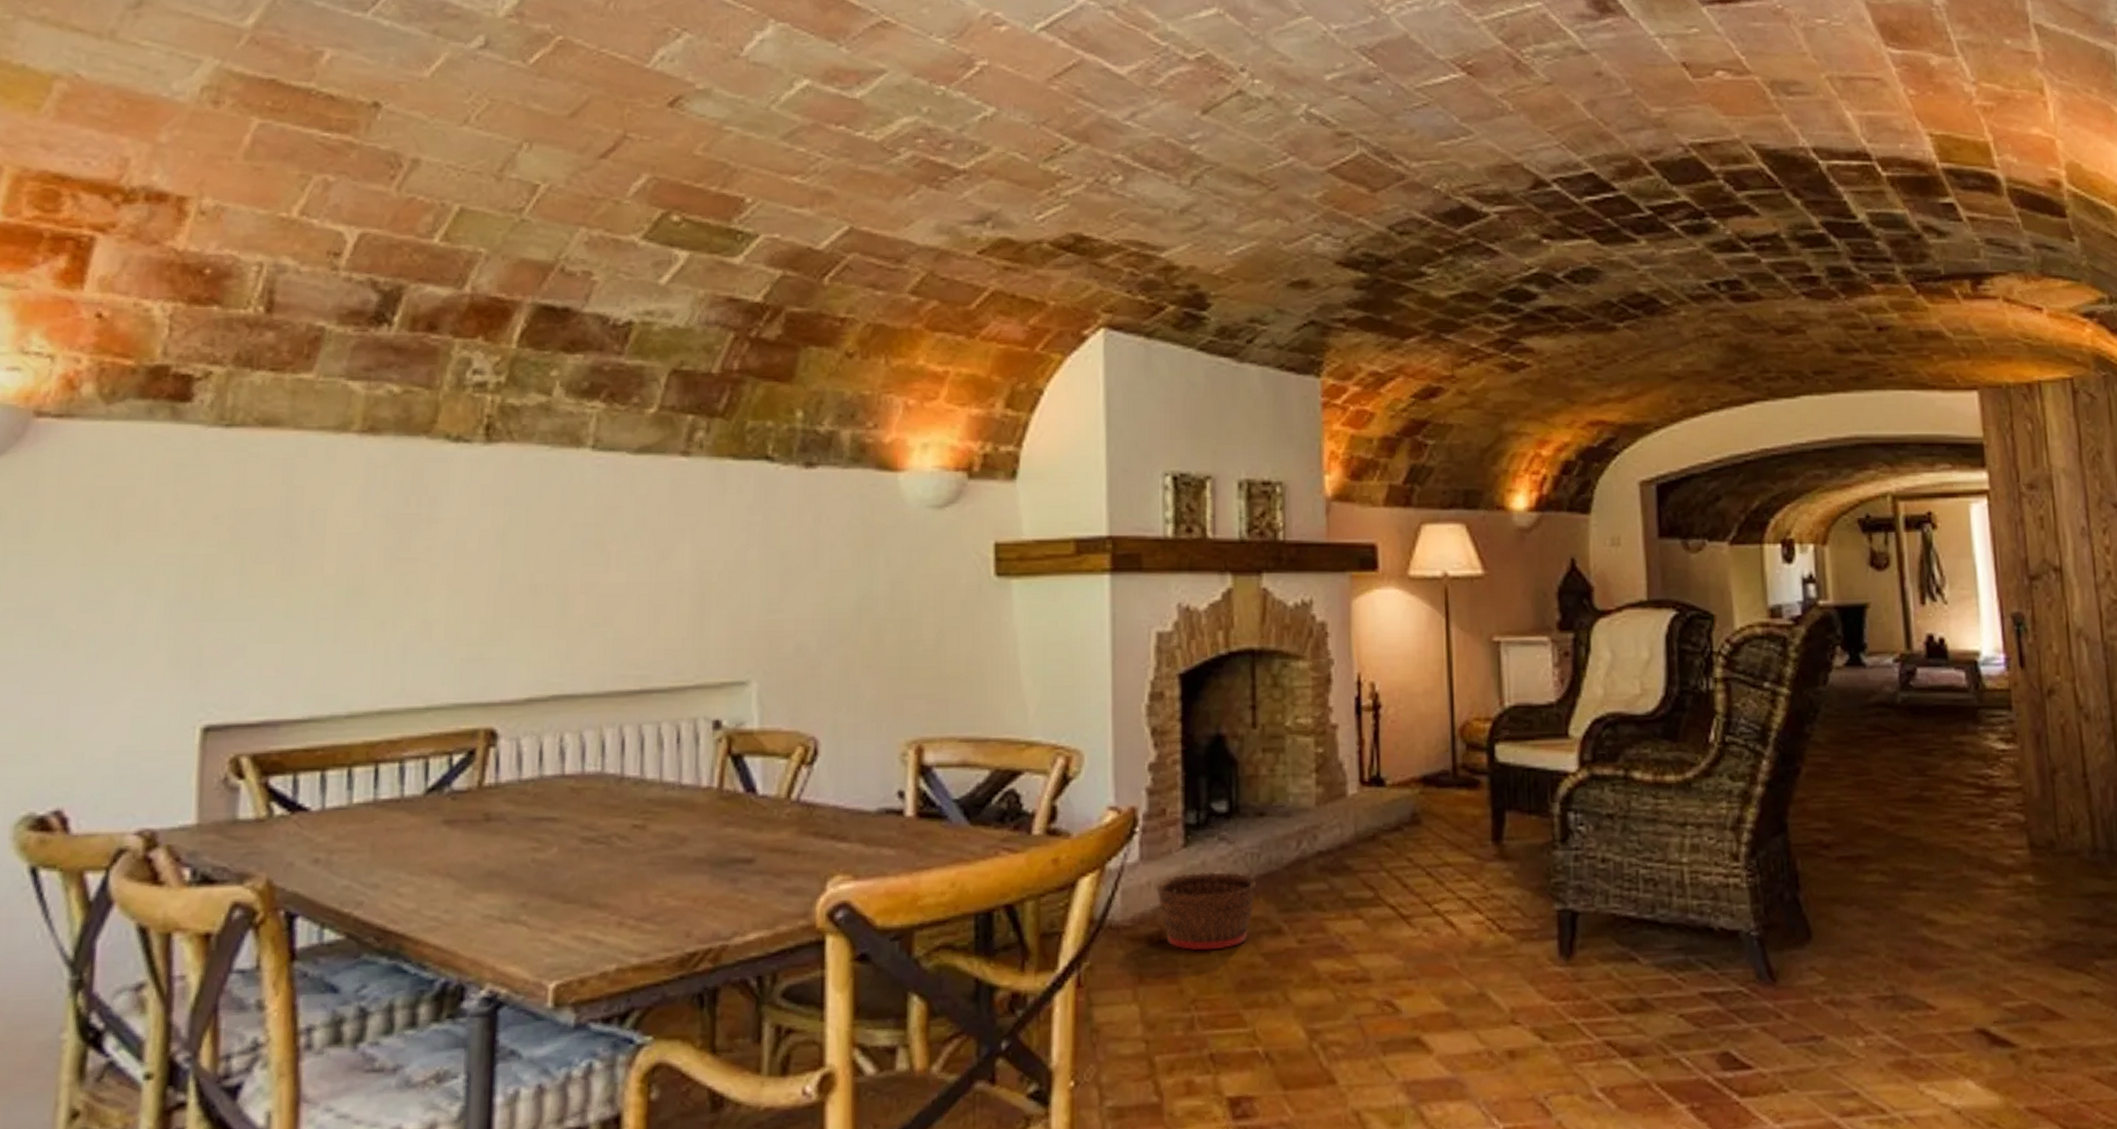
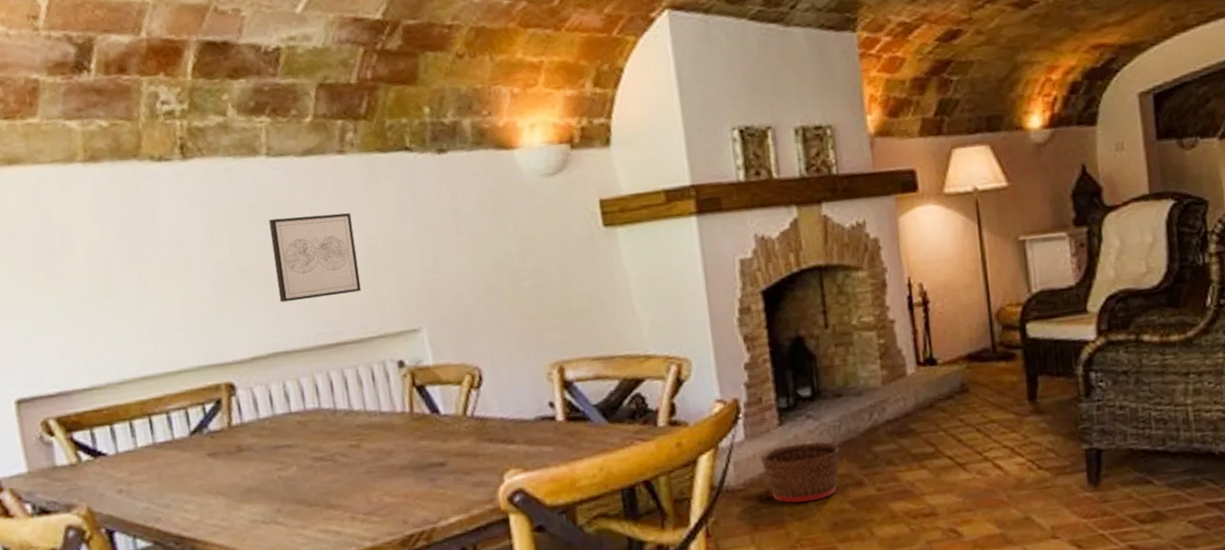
wall art: none [576,526,685,632] -> present [268,213,361,303]

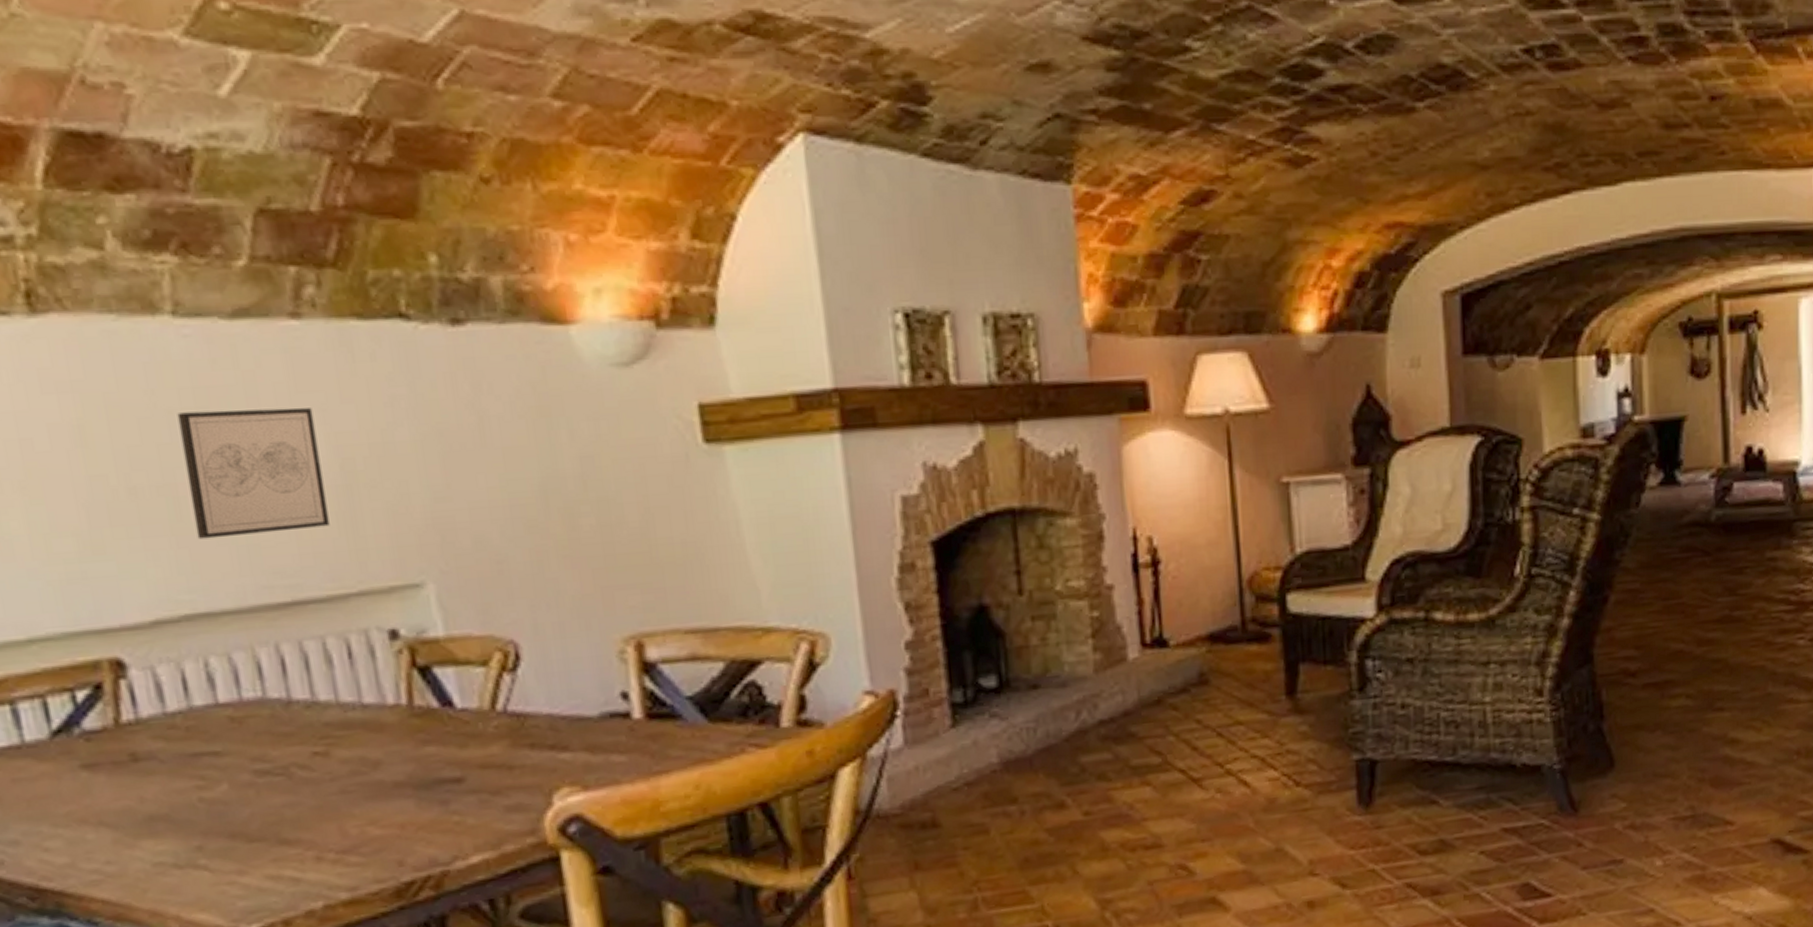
basket: present [760,441,840,504] -> none [925,749,1035,833]

